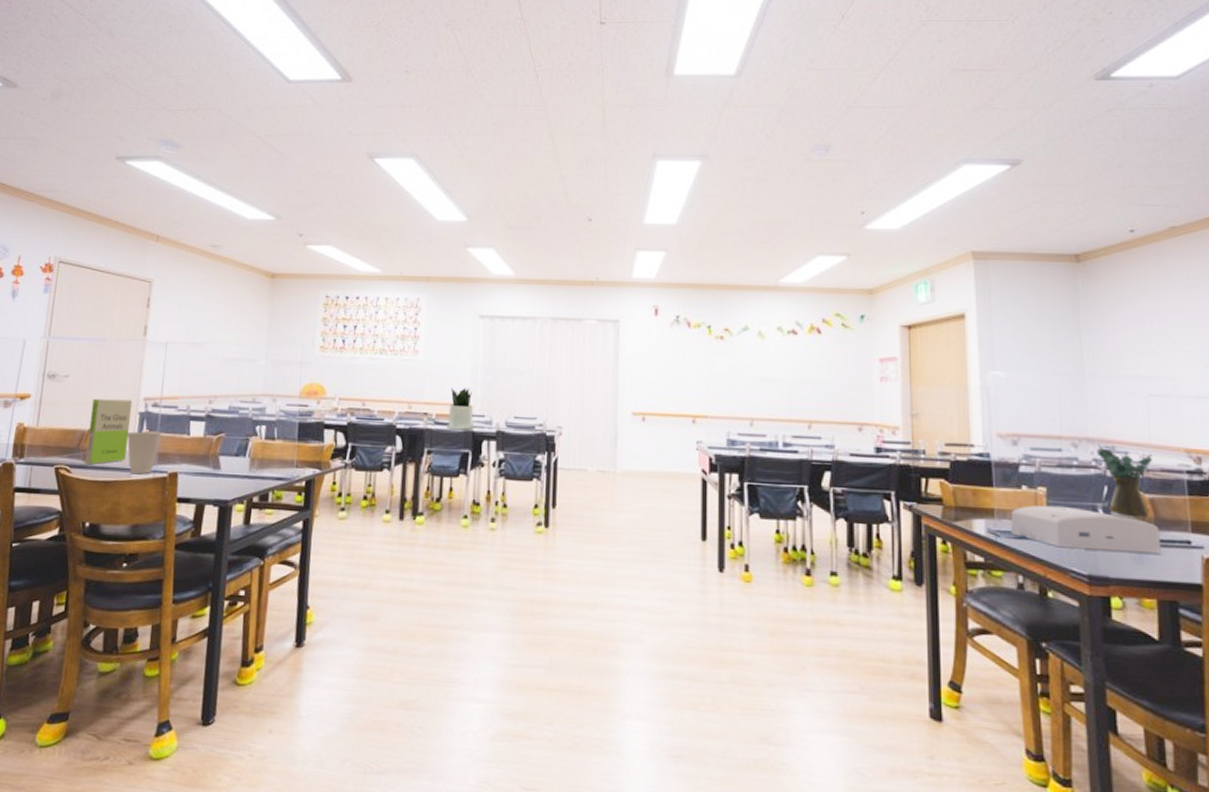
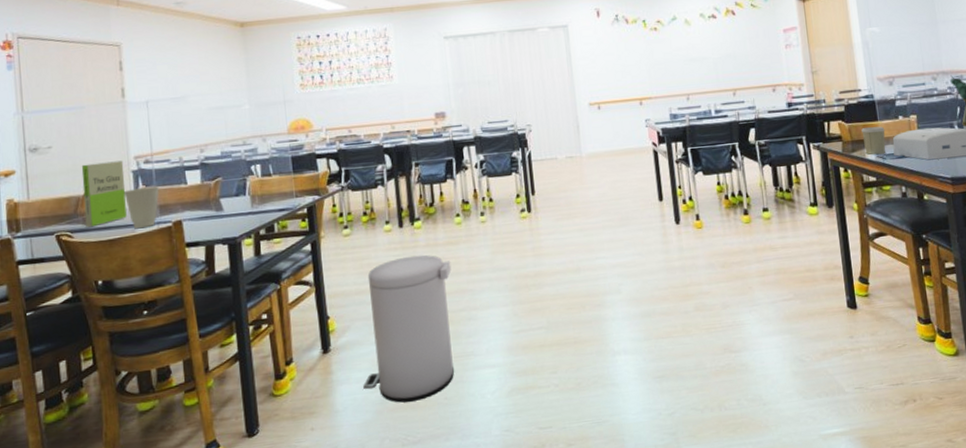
pedal bin: none [332,554,450,724] -> present [363,254,455,403]
planter: present [445,387,474,432] -> none [428,103,454,143]
cup: none [970,492,1002,530] -> present [861,126,886,155]

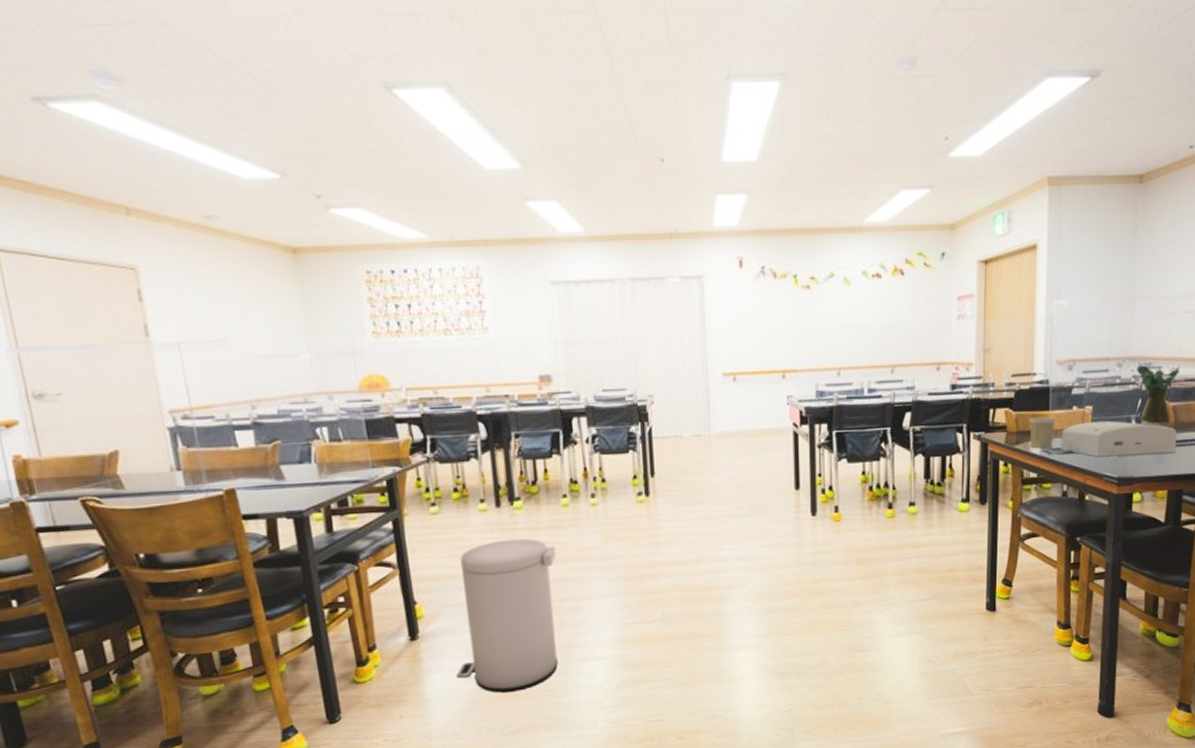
book: present [81,160,127,228] -> none [102,415,167,493]
cup: present [123,186,159,229] -> none [159,448,204,497]

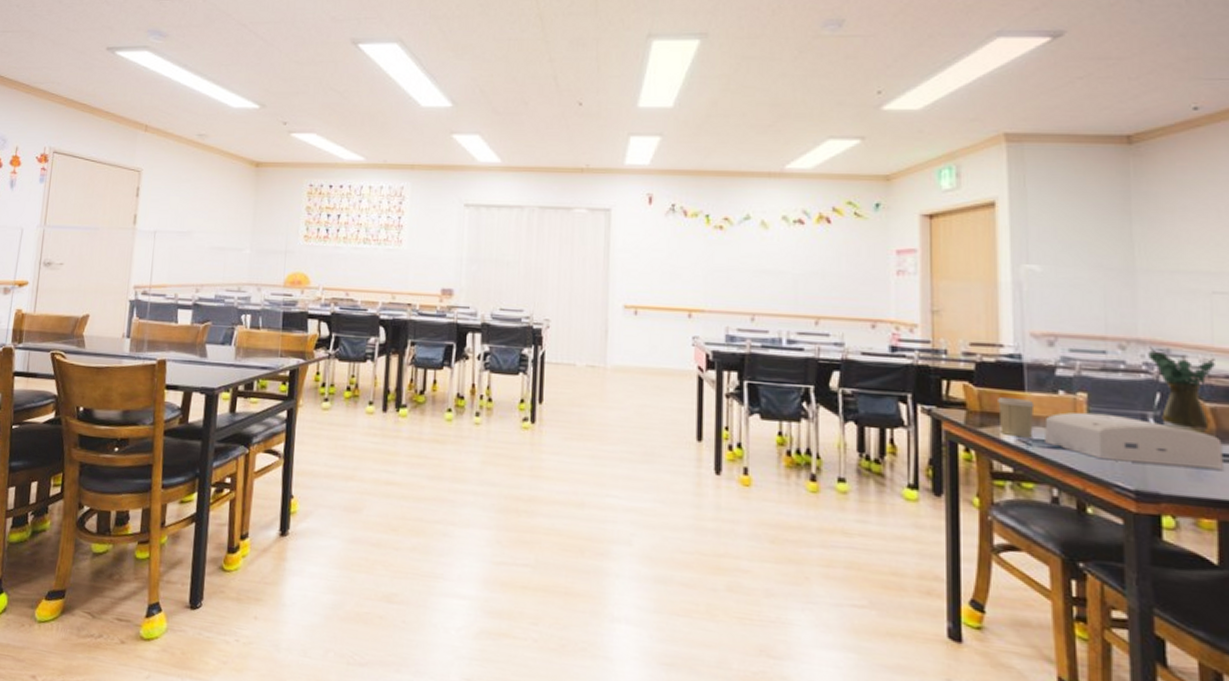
pedal bin: present [456,538,559,693] -> none [316,446,434,616]

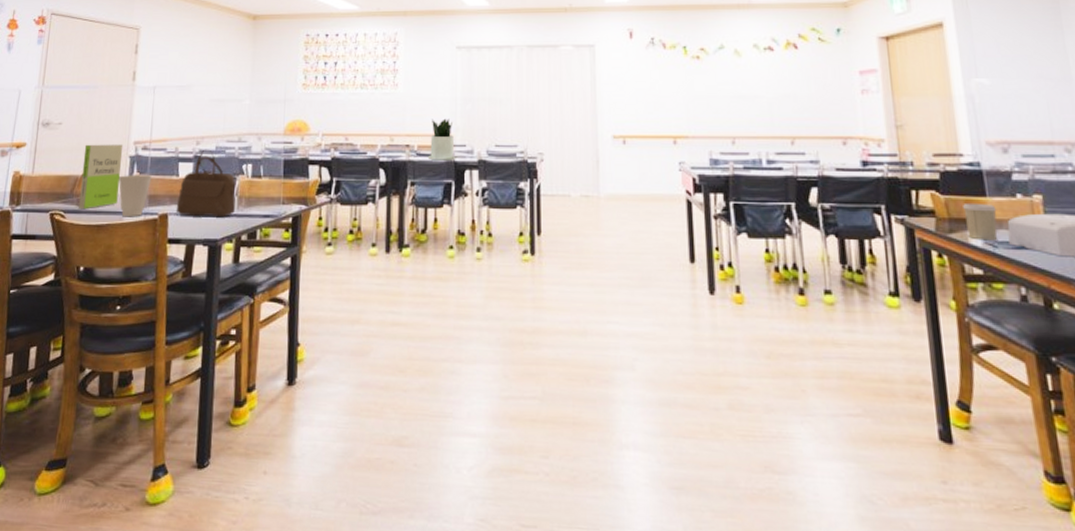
book: none [79,286,123,351] -> present [79,144,123,210]
cup: none [118,319,151,362] -> present [118,175,152,217]
handbag: none [174,297,235,367] -> present [176,149,236,218]
planter: none [429,278,459,323] -> present [427,118,456,162]

